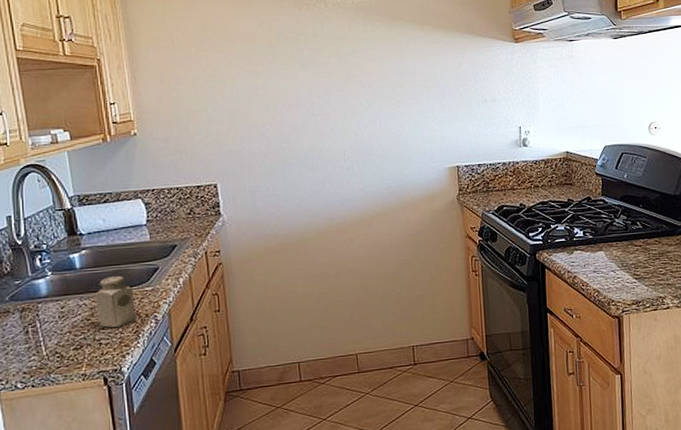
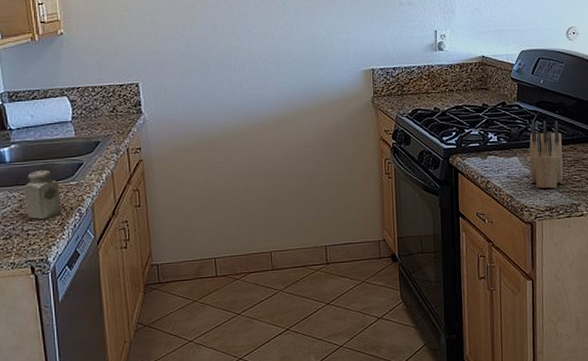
knife block: none [615,214,649,282] -> present [529,119,563,189]

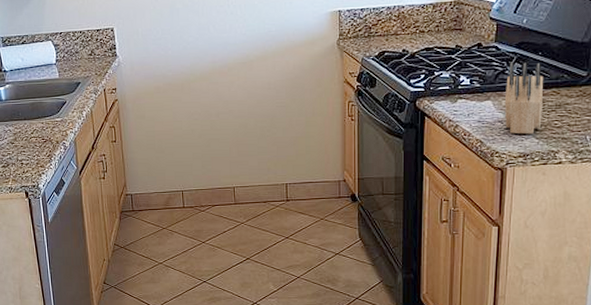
salt shaker: present [23,170,62,219] -> none [17,108,50,151]

